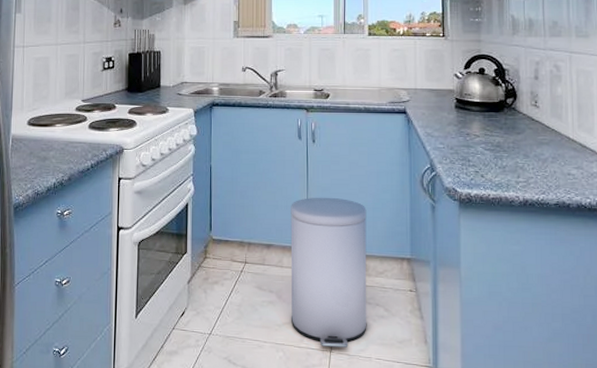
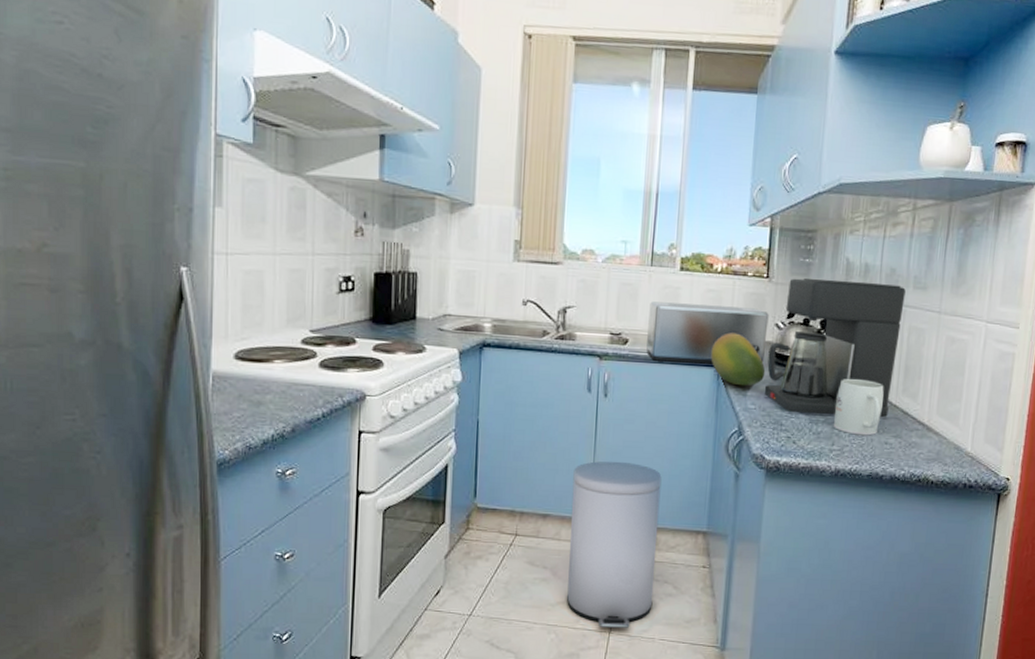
toaster: none [344,62,448,112] -> present [645,301,769,366]
fruit: none [401,84,450,129] -> present [711,332,766,386]
coffee maker: none [450,34,569,152] -> present [764,277,906,418]
mug: none [516,117,561,168] -> present [833,378,884,436]

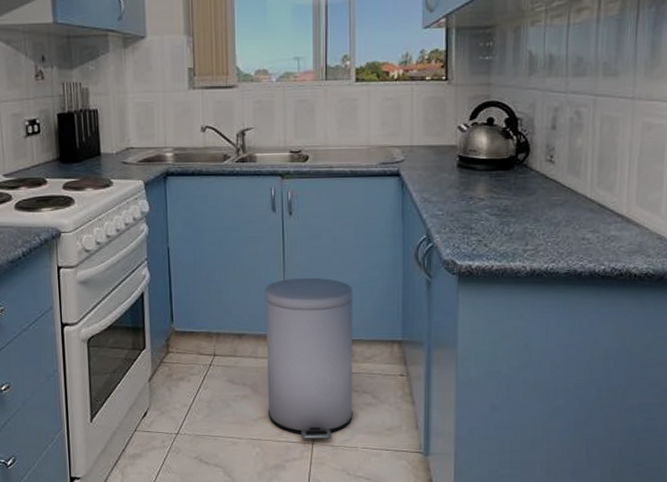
toaster: present [645,301,769,366] -> none [326,113,451,176]
fruit: present [711,332,766,386] -> none [393,140,451,193]
coffee maker: present [764,277,906,418] -> none [451,74,595,216]
mug: present [833,378,884,436] -> none [525,175,578,233]

